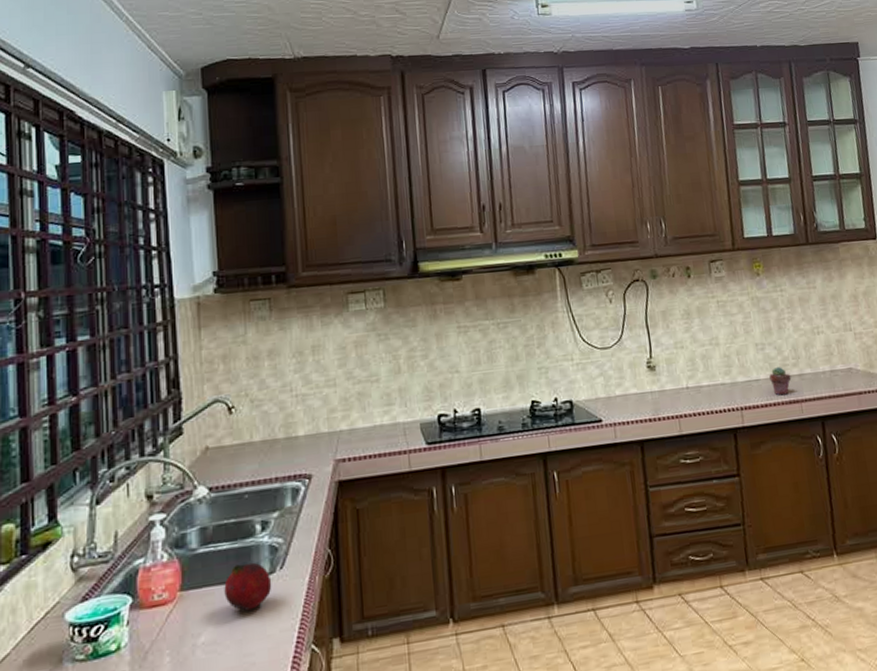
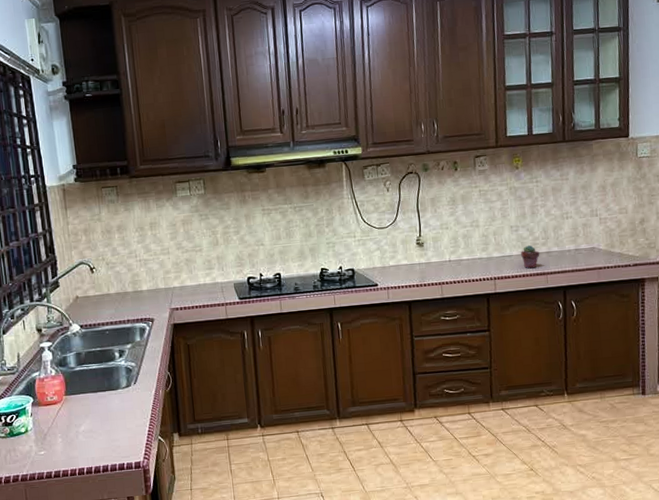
fruit: present [224,562,272,611] -> none [95,378,129,411]

